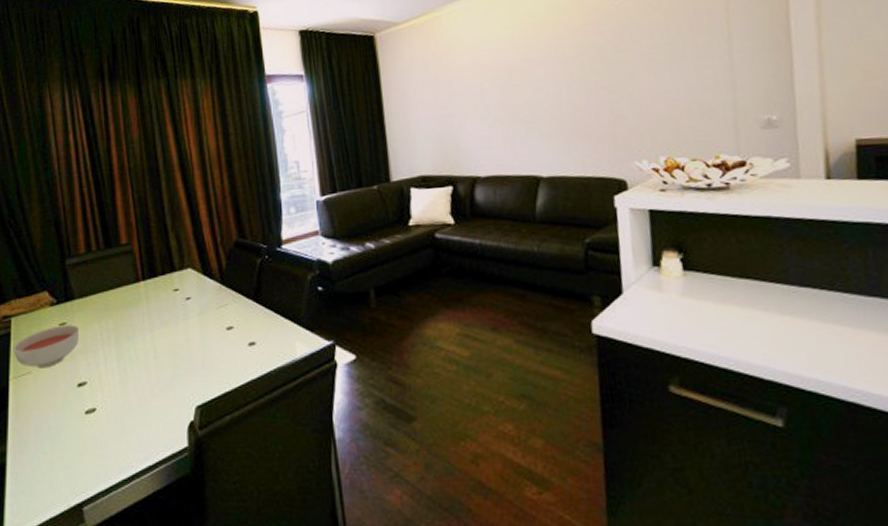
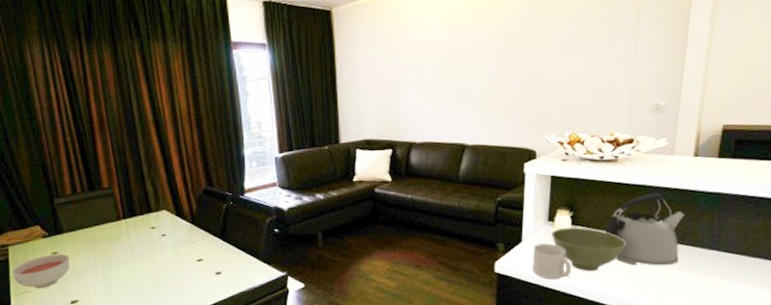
cup: none [638,294,691,343] -> present [532,243,571,281]
bowl: none [659,272,757,330] -> present [551,227,626,272]
kettle: none [727,225,832,320] -> present [605,193,685,266]

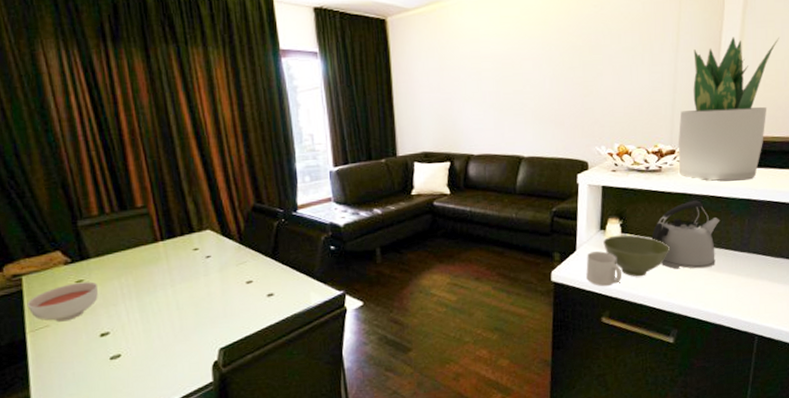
planter: none [637,17,759,173] -> present [678,37,779,181]

